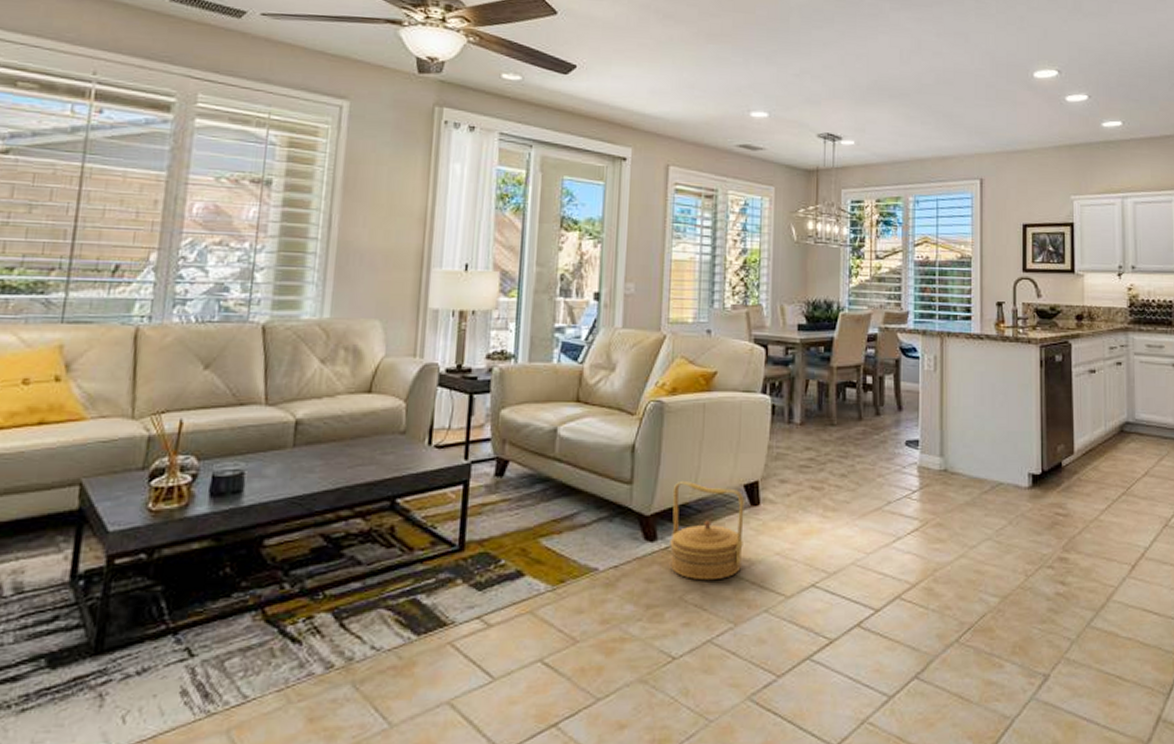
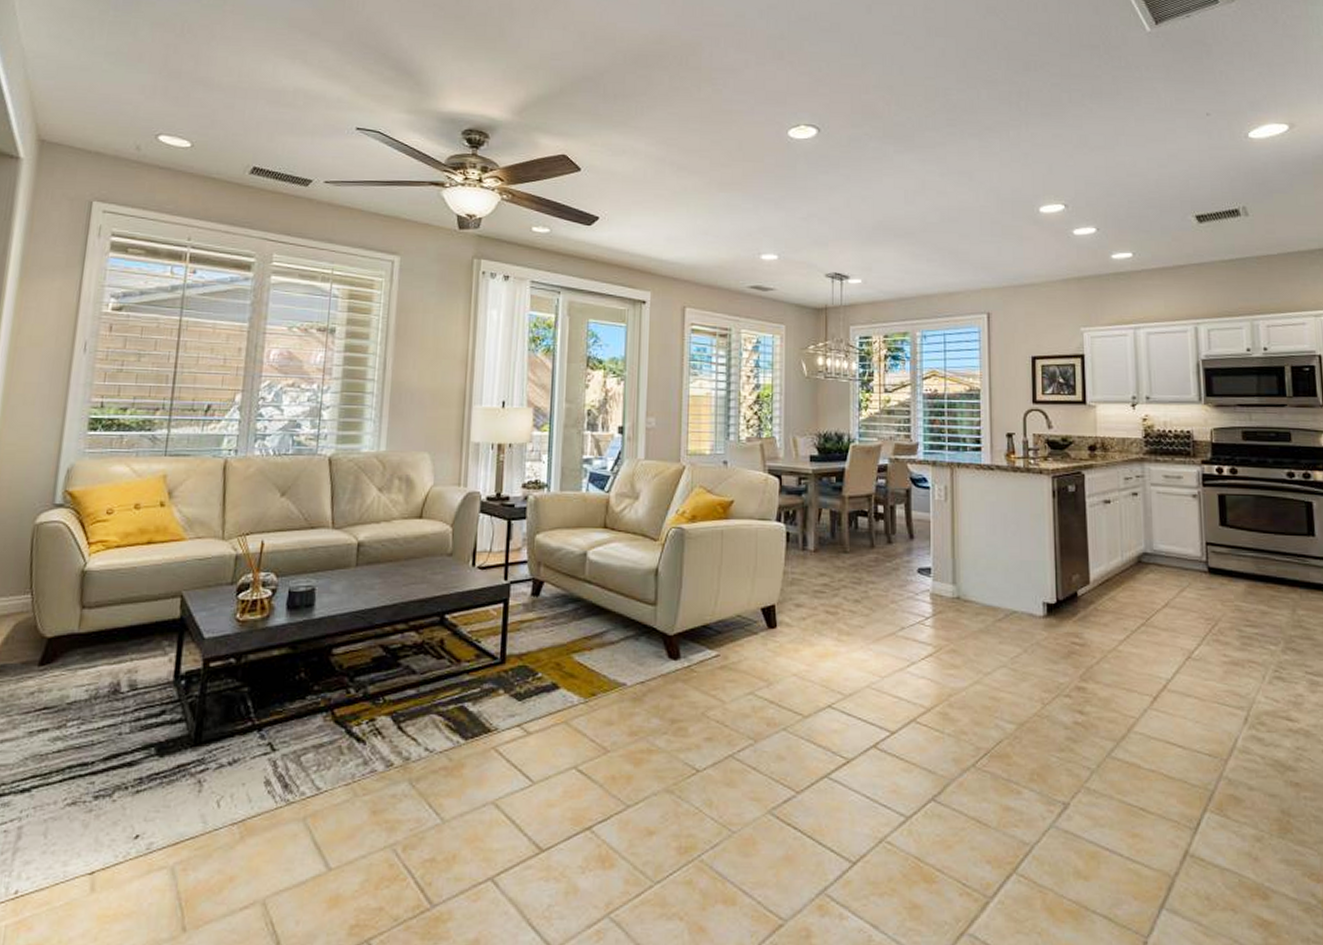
basket: present [670,480,745,581] -> none [692,603,762,699]

